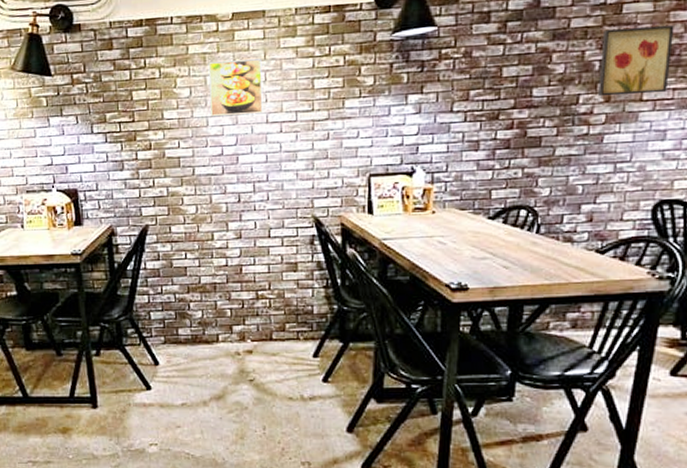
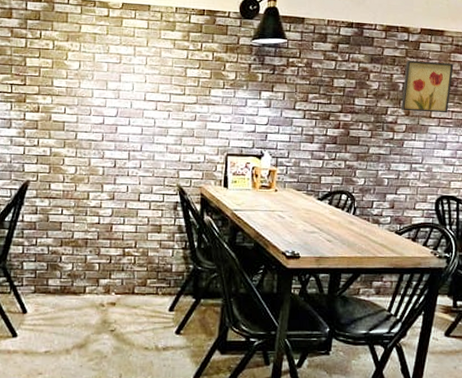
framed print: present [208,59,263,117] -> none [95,42,144,92]

